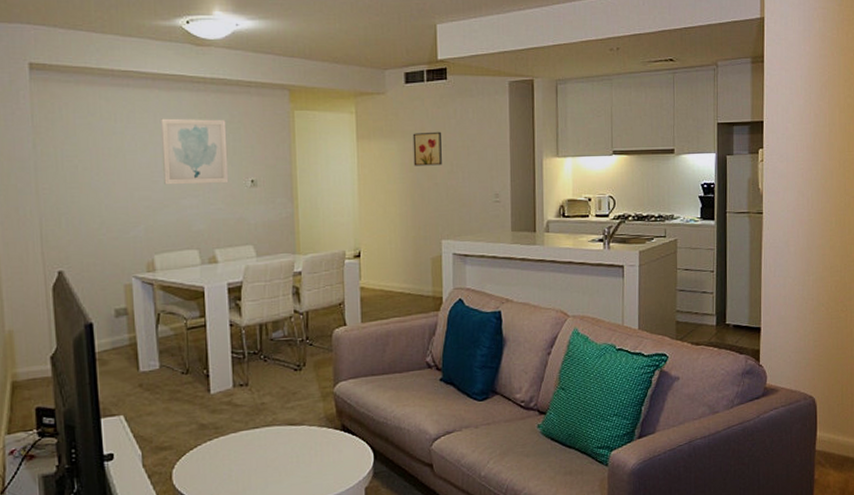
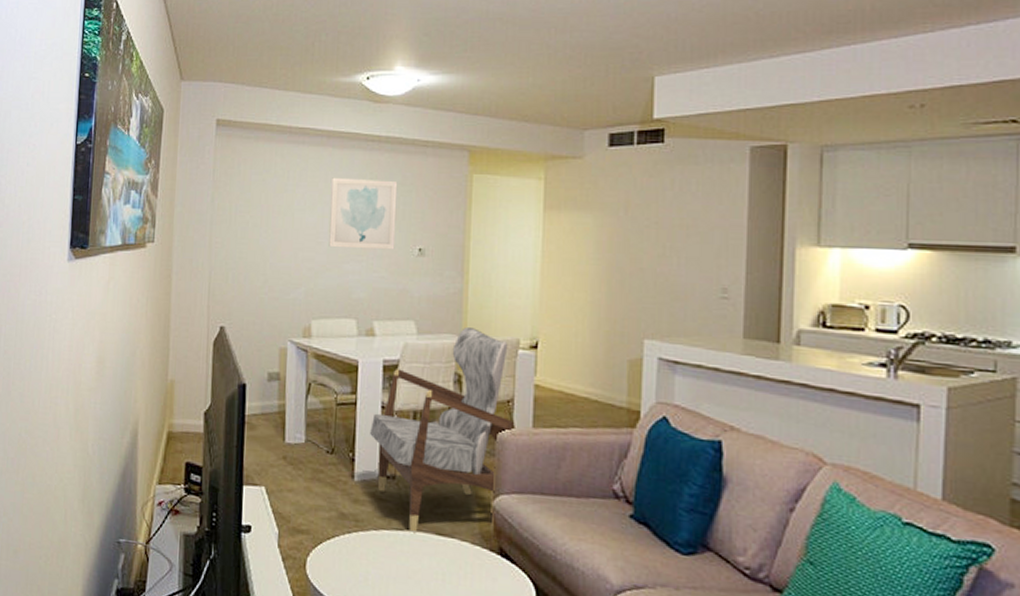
armchair: none [221,246,346,429] -> present [370,327,514,534]
wall art: present [412,131,442,166] -> none [613,205,652,247]

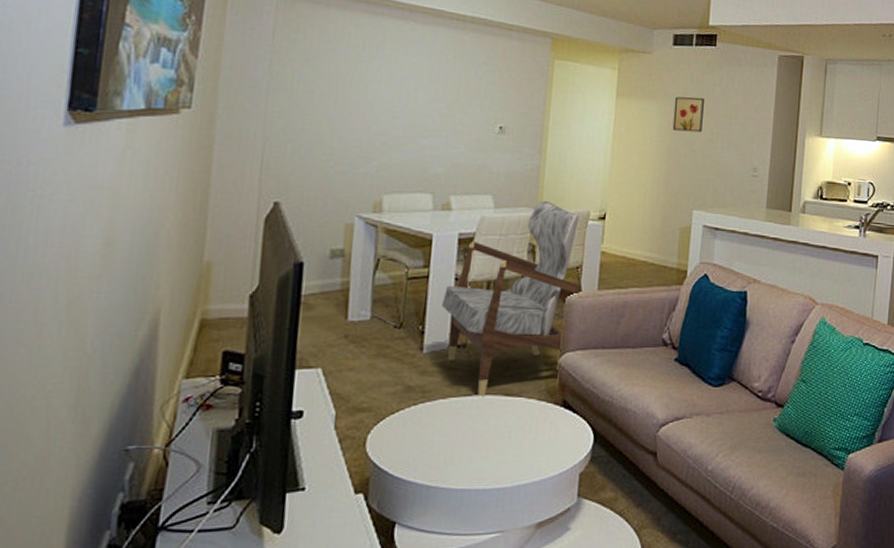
wall art: present [329,177,398,250] -> none [406,52,482,127]
wall art: none [613,205,652,247] -> present [672,97,704,133]

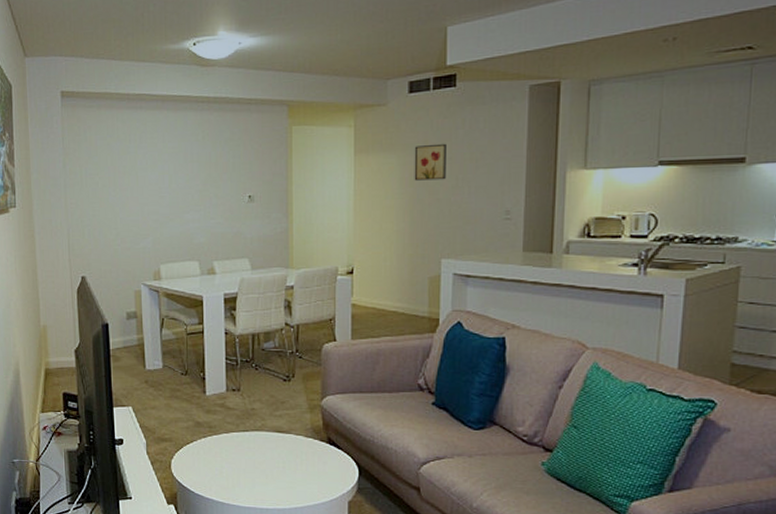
armchair: present [442,201,581,398] -> none [217,261,336,433]

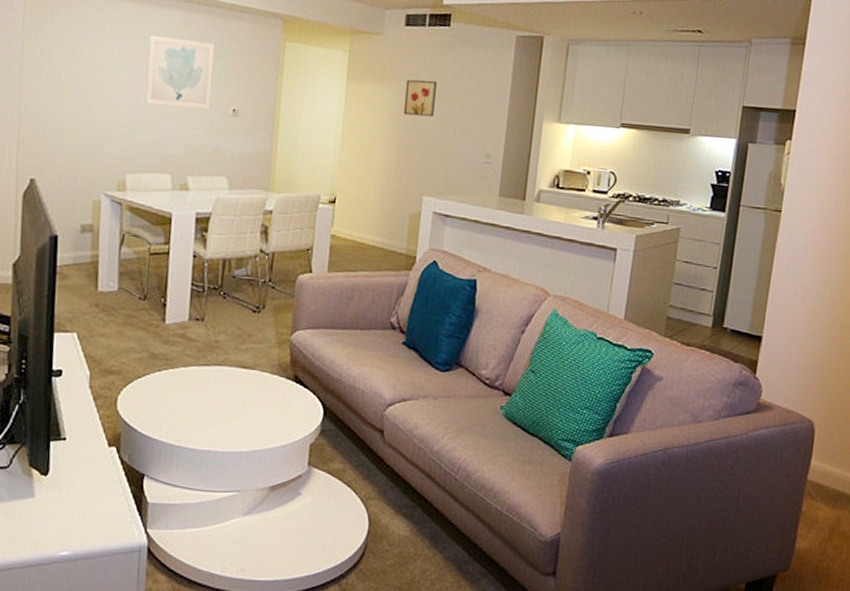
wall art: none [169,136,228,201] -> present [145,35,215,110]

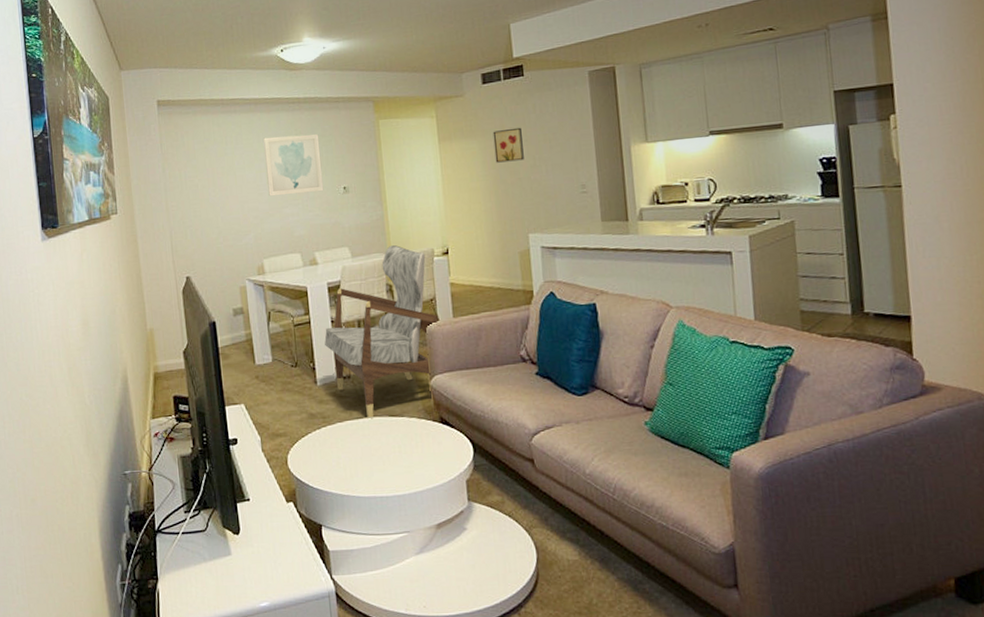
armchair: none [182,184,312,368] -> present [324,245,438,419]

